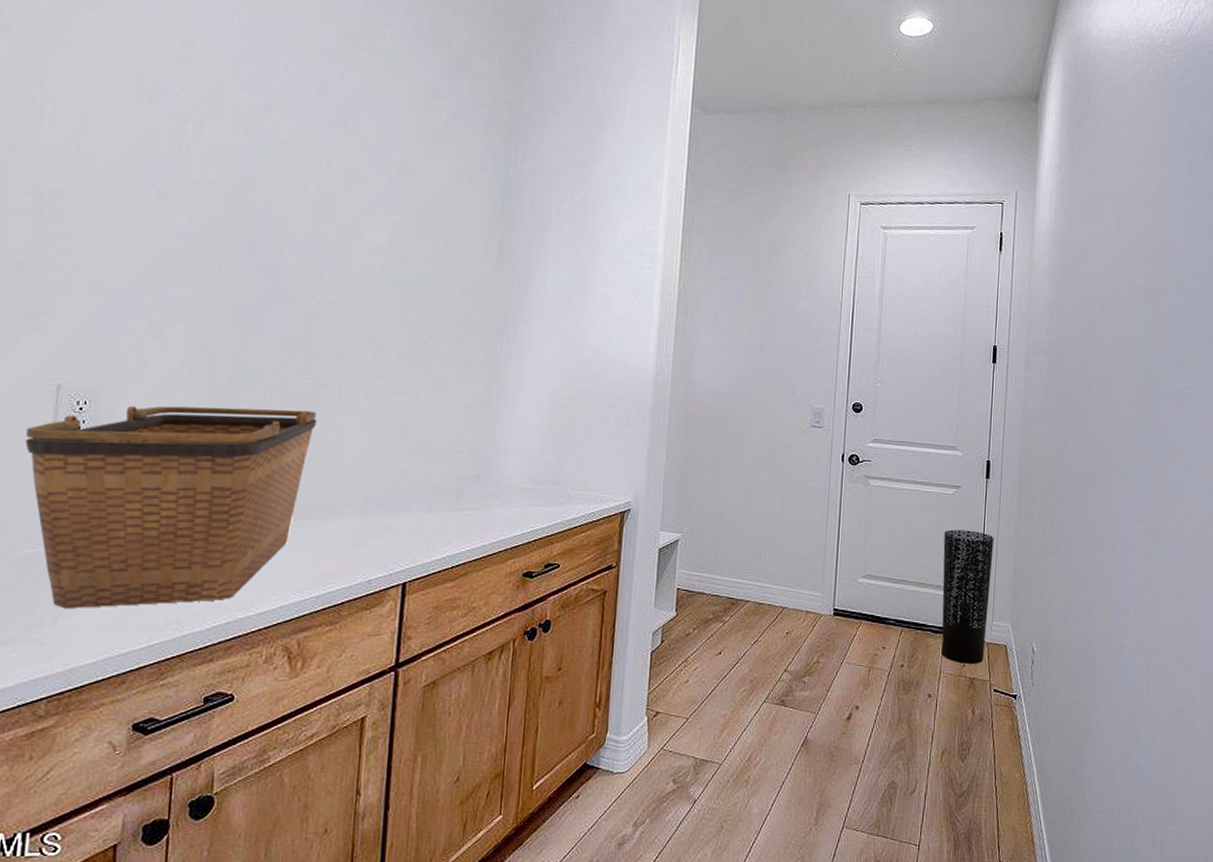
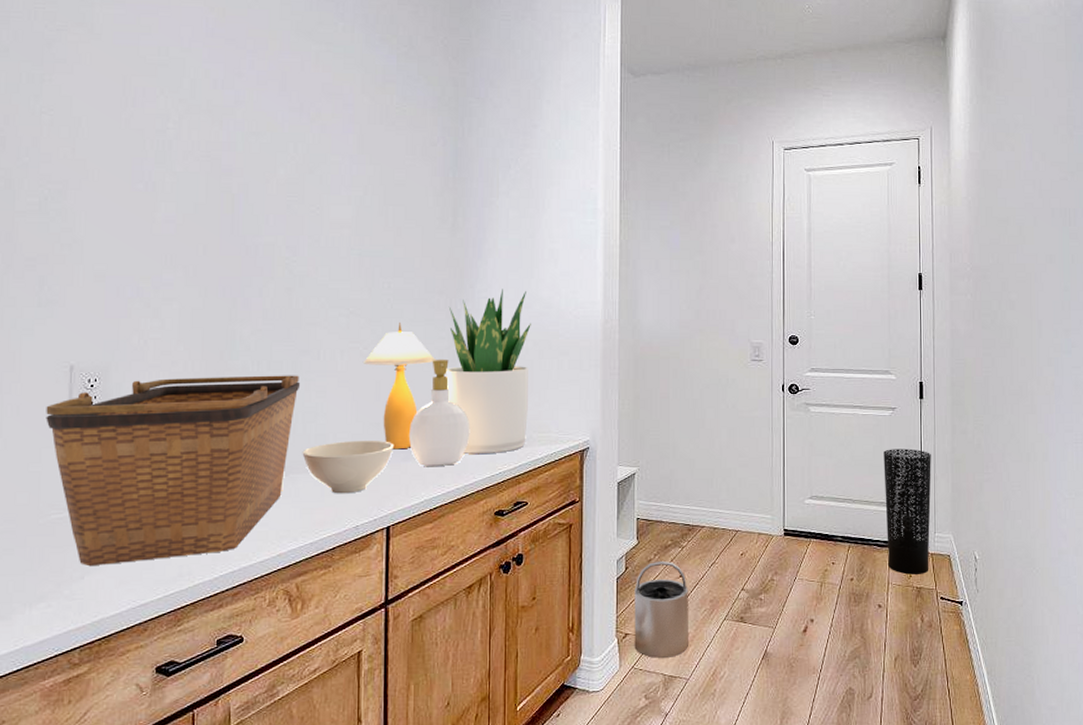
bowl: none [314,486,417,545] -> present [302,440,394,494]
table lamp: none [388,360,471,500] -> present [362,321,437,450]
soap bottle: none [433,403,503,521] -> present [408,359,470,467]
planter: none [479,332,577,510] -> present [446,289,531,455]
bucket: none [665,635,728,740] -> present [634,560,688,658]

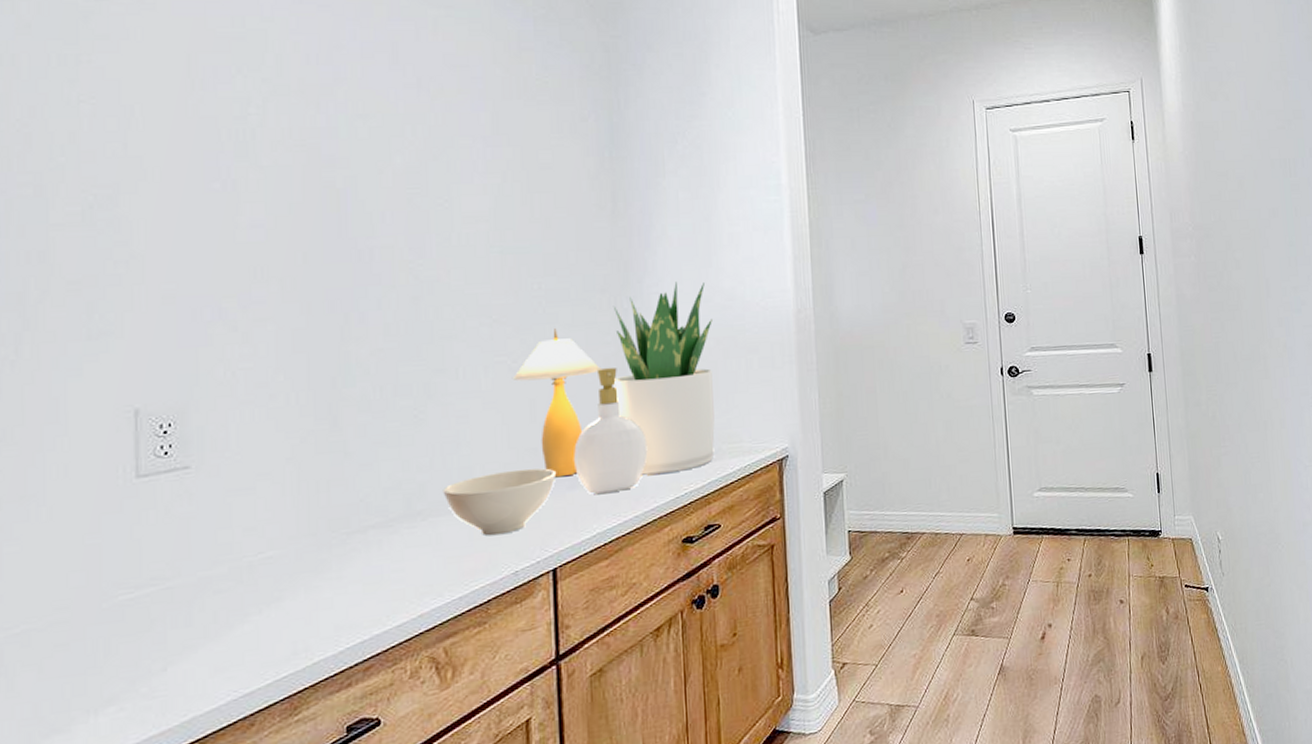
bicycle basket: present [46,375,301,567] -> none [104,399,436,655]
bucket: present [634,560,688,658] -> none [850,576,915,688]
umbrella stand: present [883,448,932,575] -> none [1114,426,1171,564]

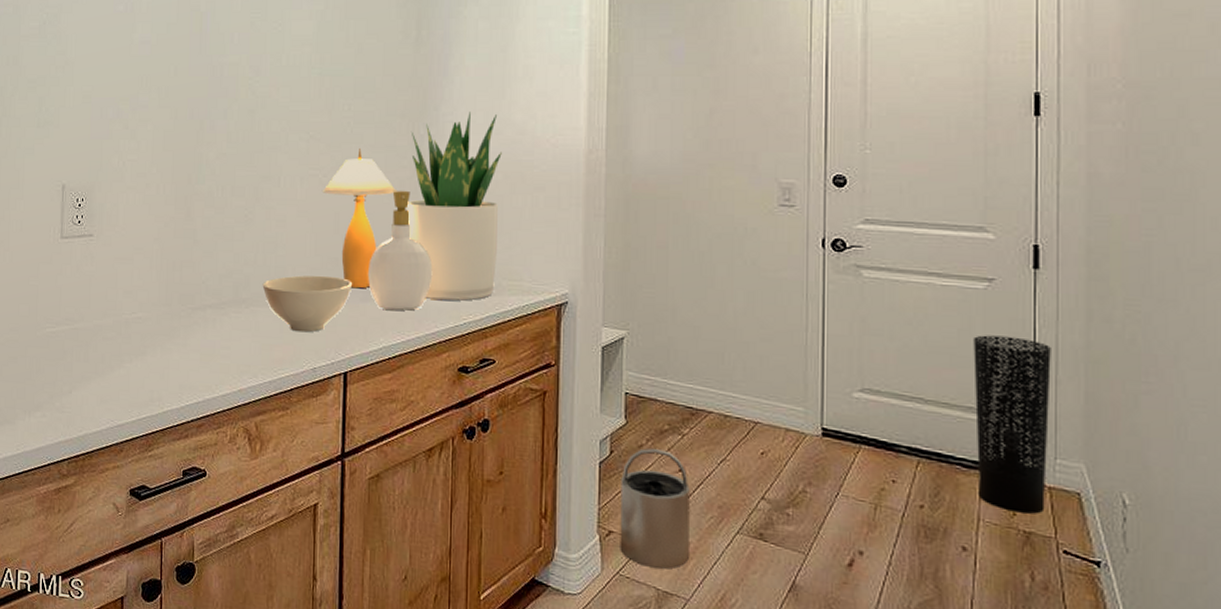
bucket: none [850,576,915,688] -> present [620,448,690,569]
umbrella stand: none [1114,426,1171,564] -> present [973,335,1051,514]

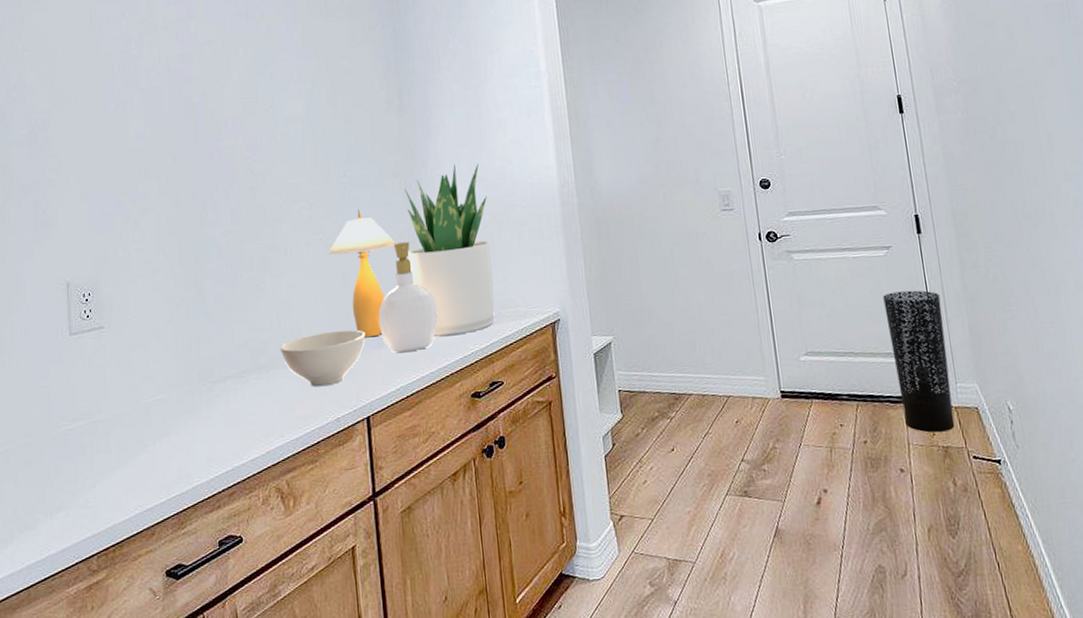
bucket: present [620,448,690,569] -> none [624,434,690,541]

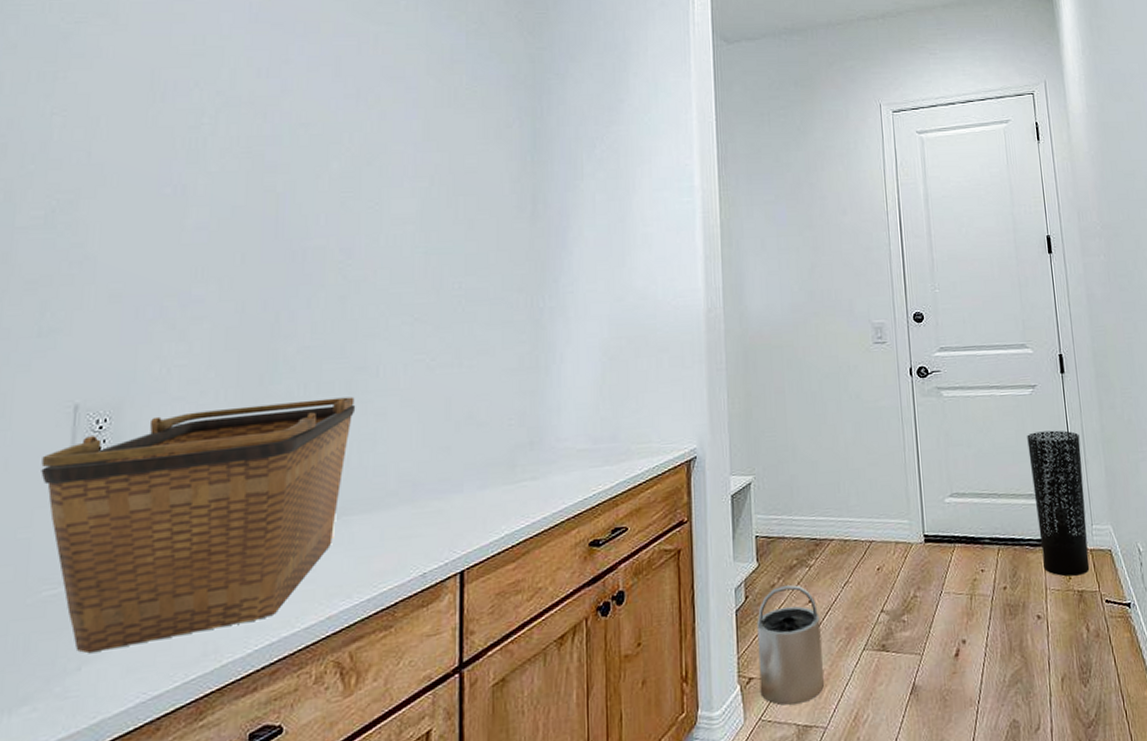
bicycle basket: none [49,271,272,475] -> present [41,397,356,654]
bowl: present [279,329,366,387] -> none [357,467,468,536]
table lamp: present [327,208,398,338] -> none [429,326,517,477]
soap bottle: present [378,241,439,353] -> none [484,365,558,495]
planter: present [403,164,495,336] -> none [528,281,625,476]
bucket: none [624,434,690,541] -> present [757,584,824,706]

